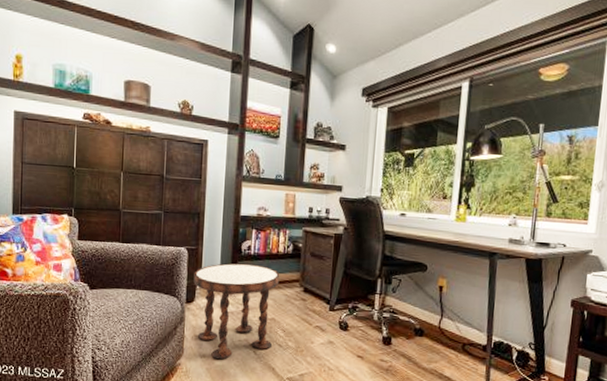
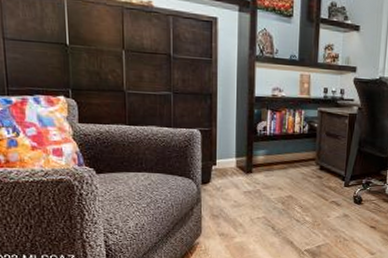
side table: present [193,263,280,360] -> none [209,143,296,237]

